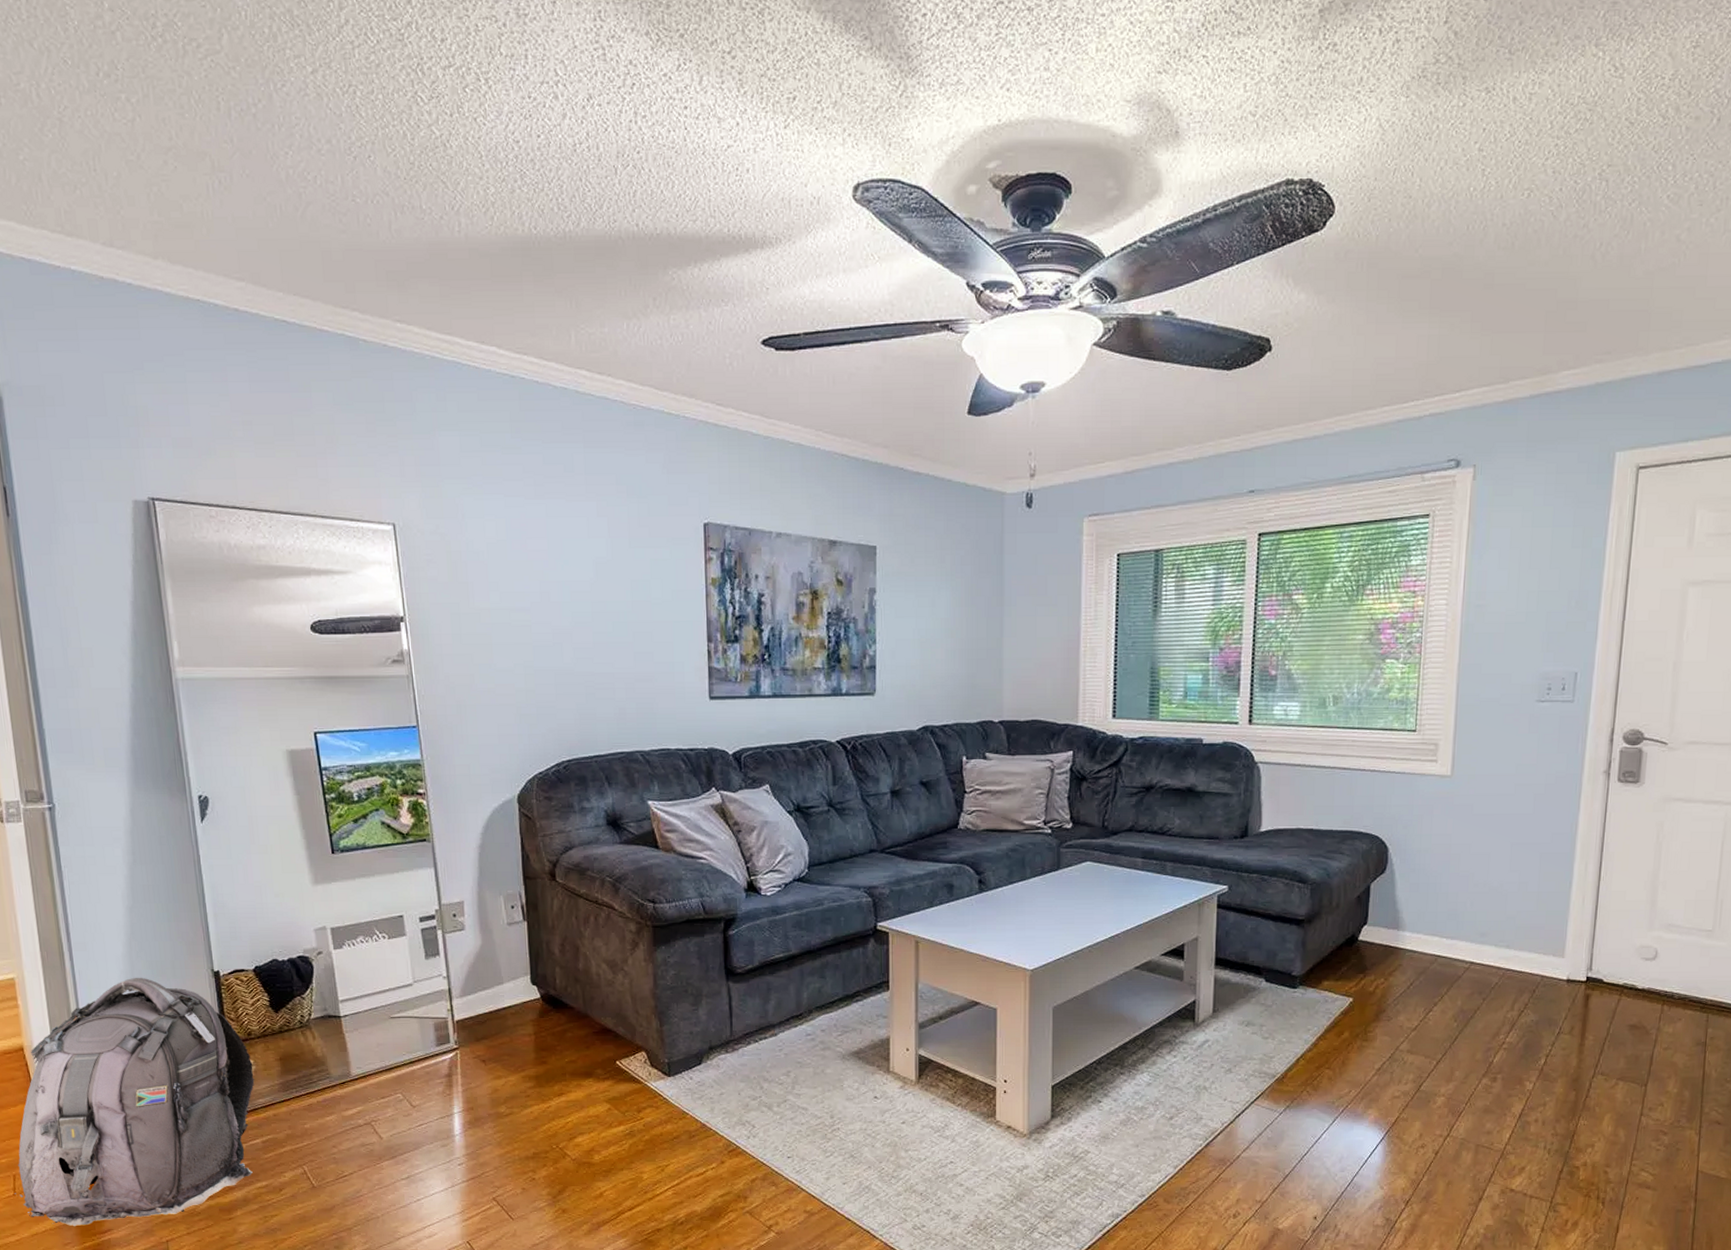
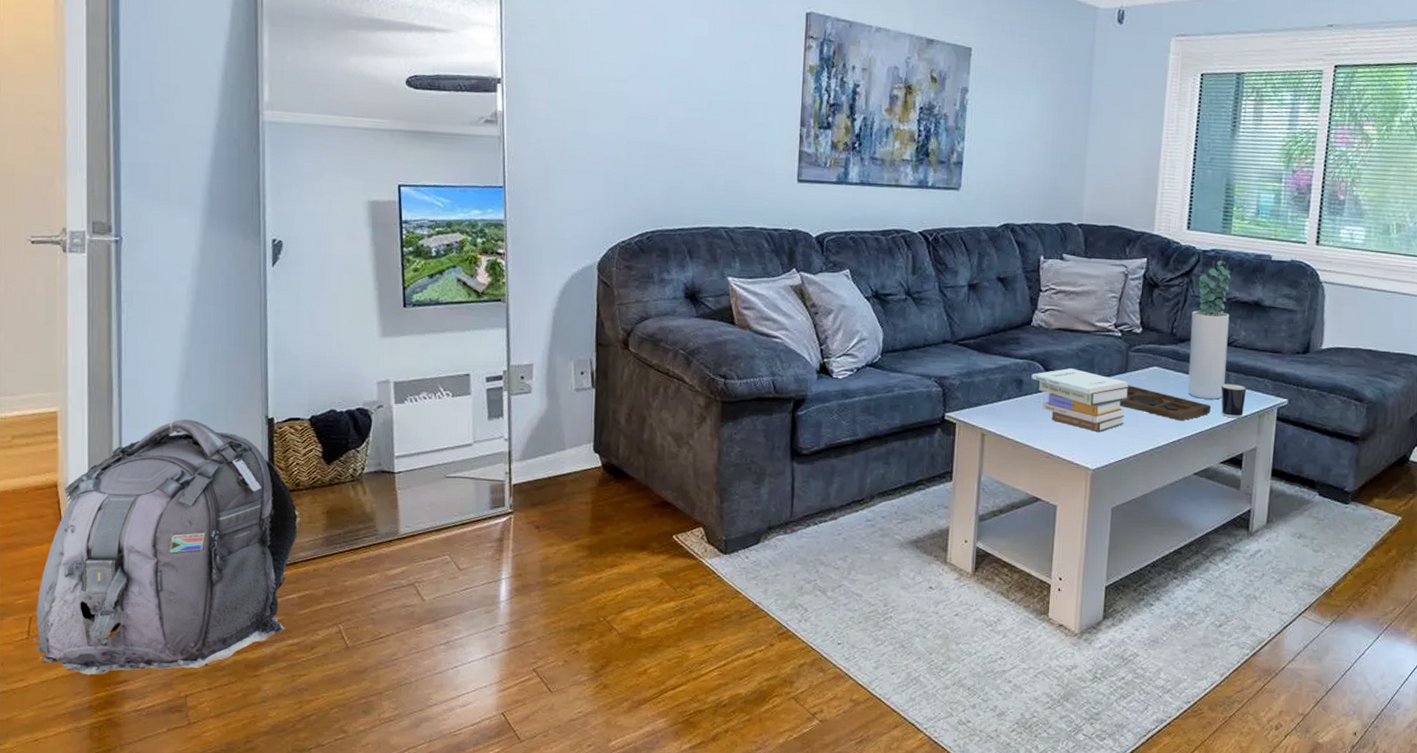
books: none [962,869,1064,932] -> present [1031,368,1129,432]
decorative tray: none [1054,882,1148,915] -> present [1119,385,1211,421]
vase: none [1122,740,1163,891] -> present [1187,253,1231,400]
mug: none [1157,874,1184,909] -> present [1220,383,1247,419]

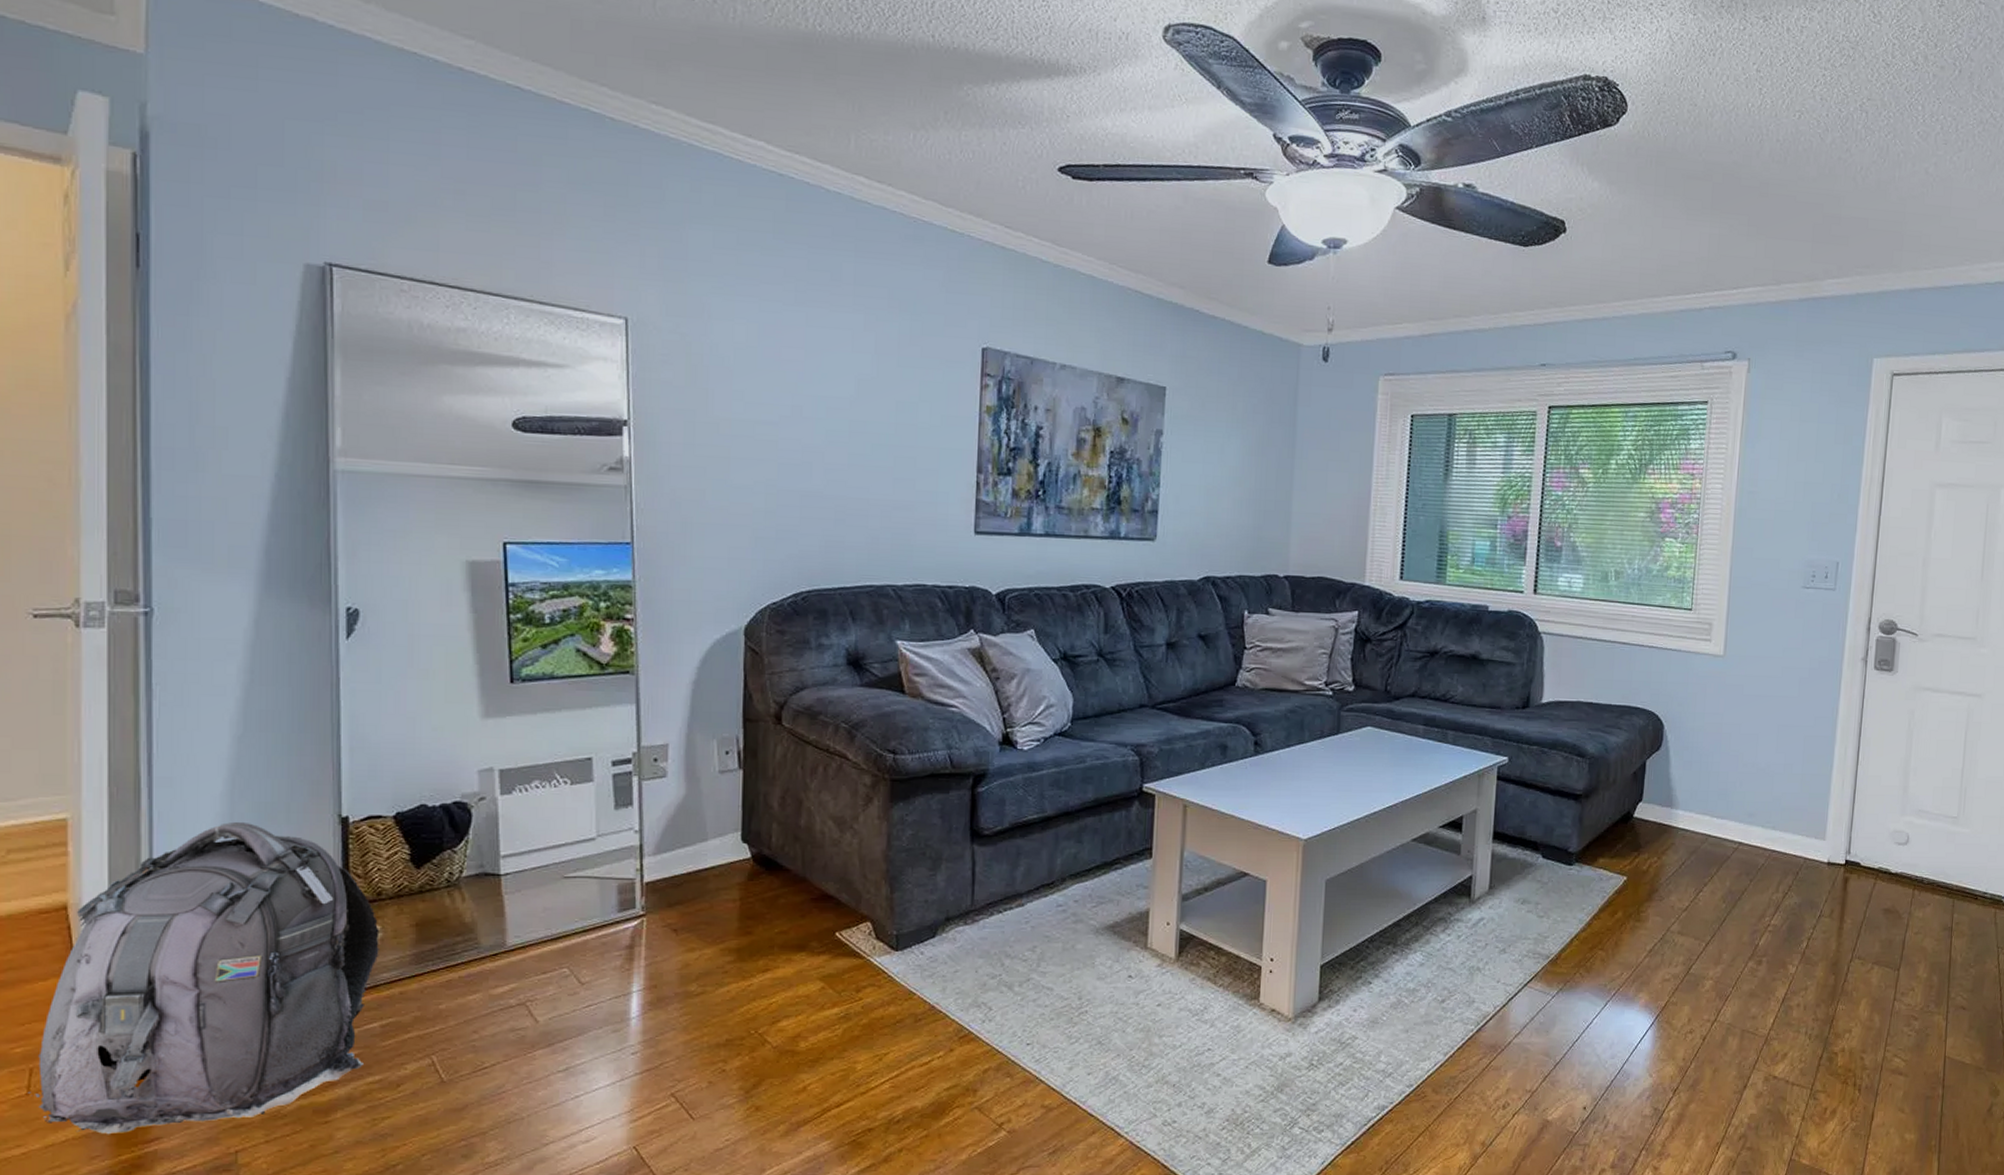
books: present [1031,368,1129,432] -> none [1236,731,1342,799]
decorative tray: present [1119,385,1211,421] -> none [1331,747,1428,784]
vase: present [1187,253,1231,400] -> none [1403,604,1446,760]
mug: present [1220,383,1247,419] -> none [1438,742,1465,779]

